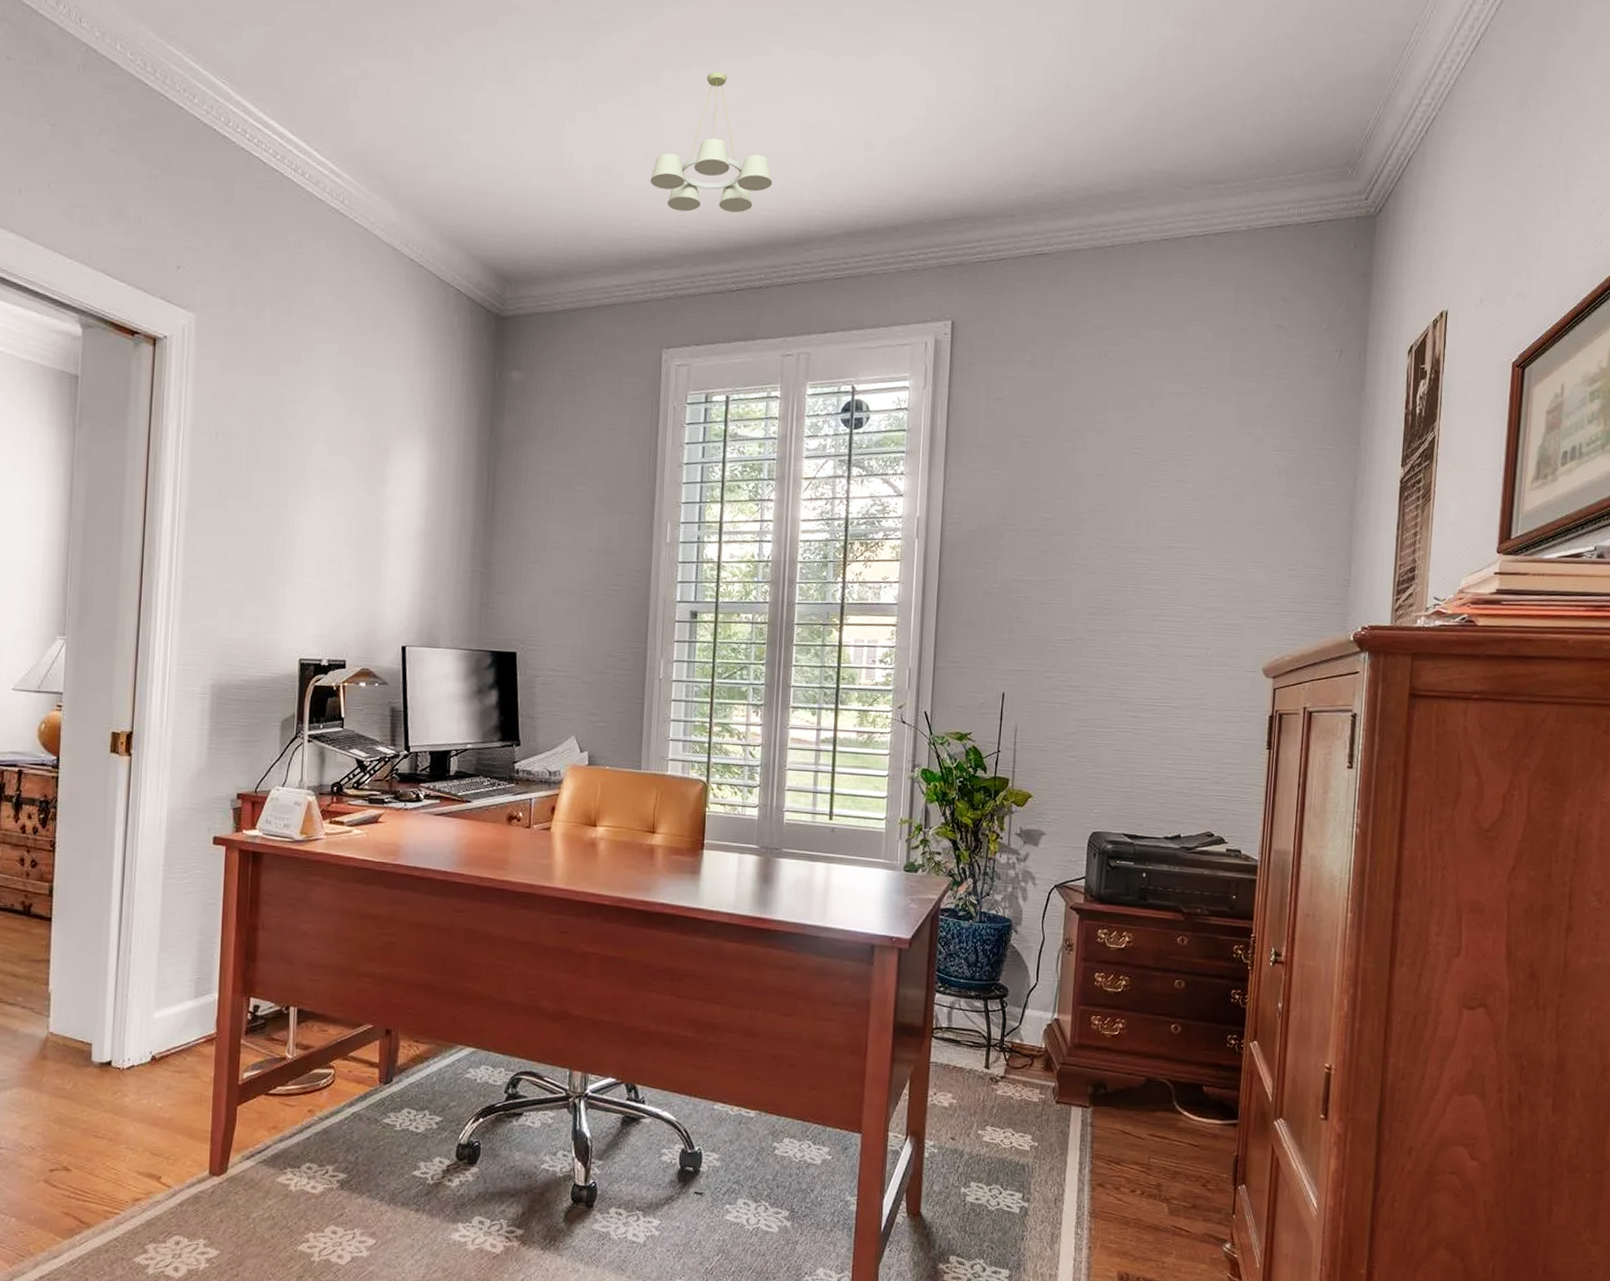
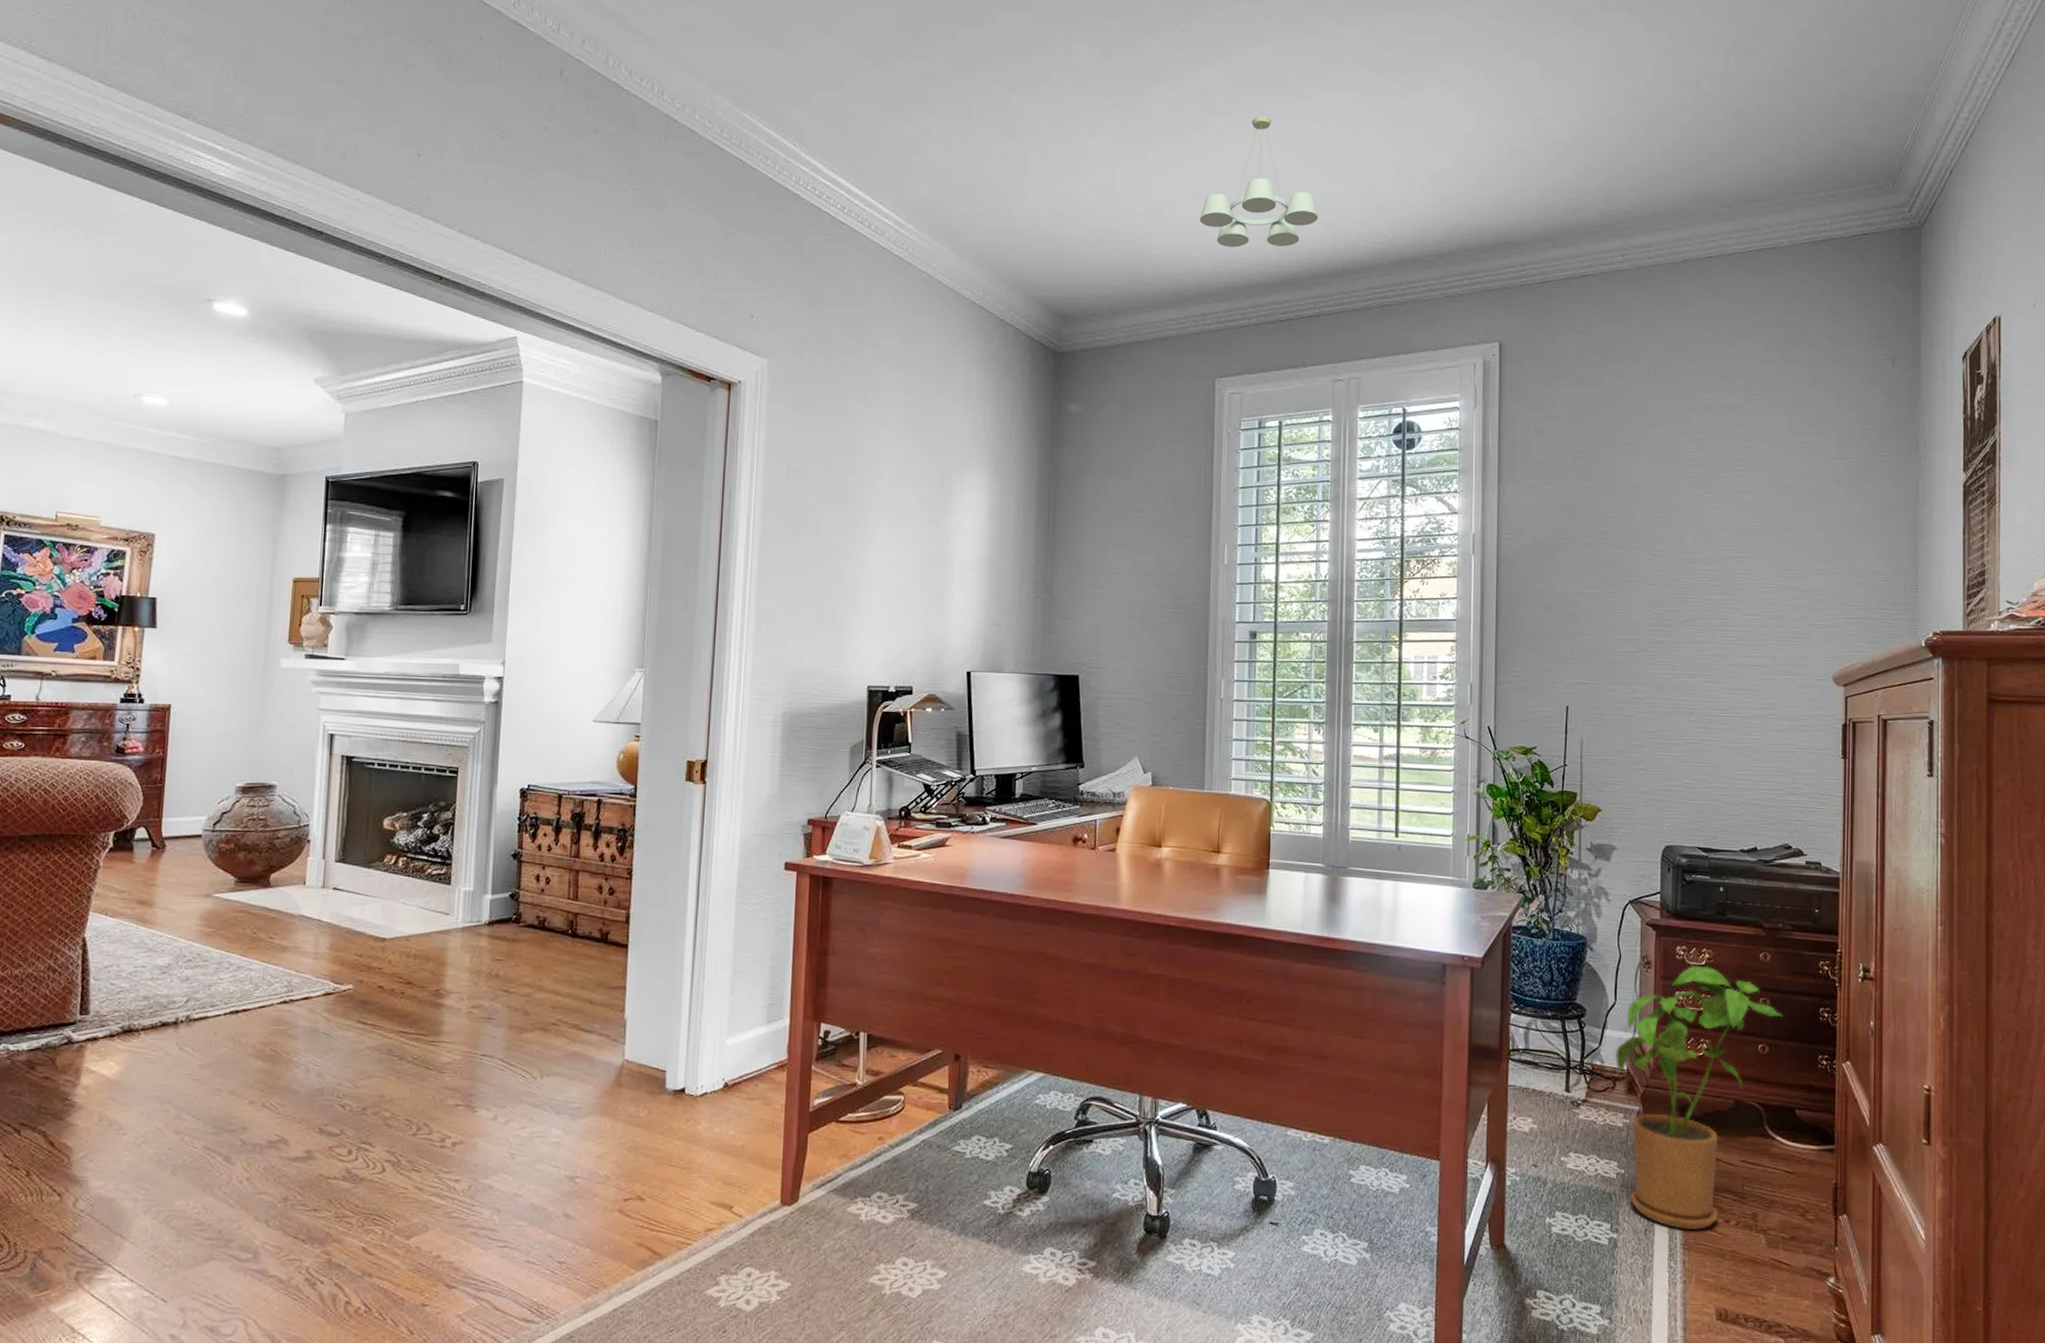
house plant: none [1033,948,1197,1199] -> present [1614,965,1784,1230]

